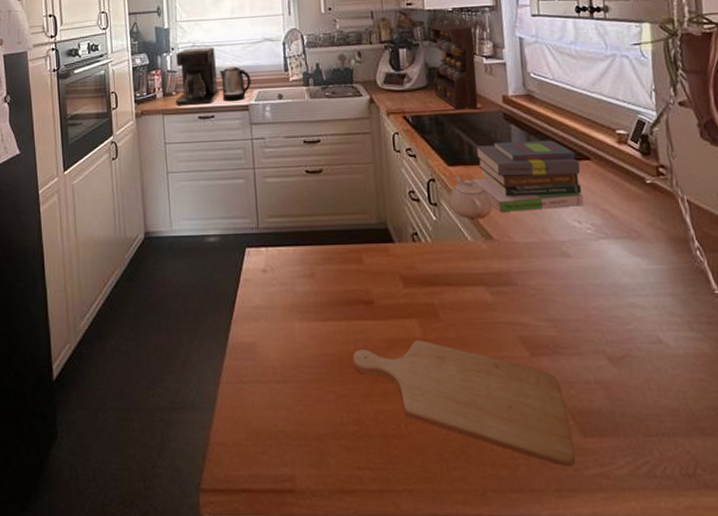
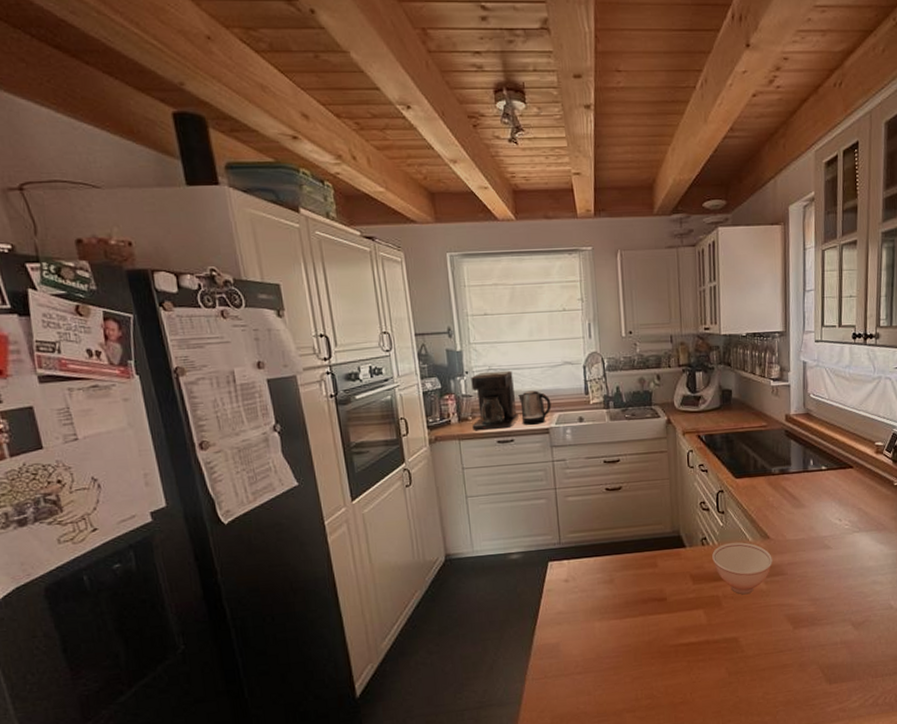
chopping board: present [353,340,575,467] -> none [647,625,821,708]
bowl: none [425,240,498,306] -> present [712,541,772,595]
spice rack: present [430,22,478,109] -> none [725,347,764,427]
teapot: present [447,176,493,220] -> none [733,486,771,524]
books: present [471,140,584,212] -> none [755,452,845,515]

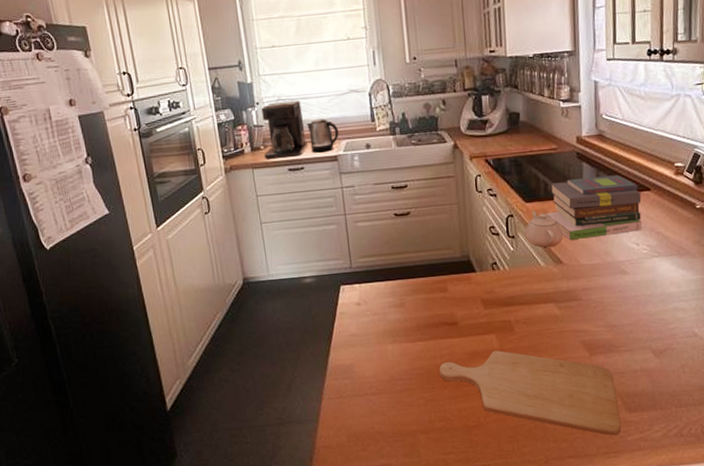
chopping board: none [647,625,821,708] -> present [439,350,621,436]
bowl: present [712,541,772,595] -> none [503,266,566,320]
teapot: none [733,486,771,524] -> present [524,210,564,248]
books: none [755,452,845,515] -> present [546,174,642,240]

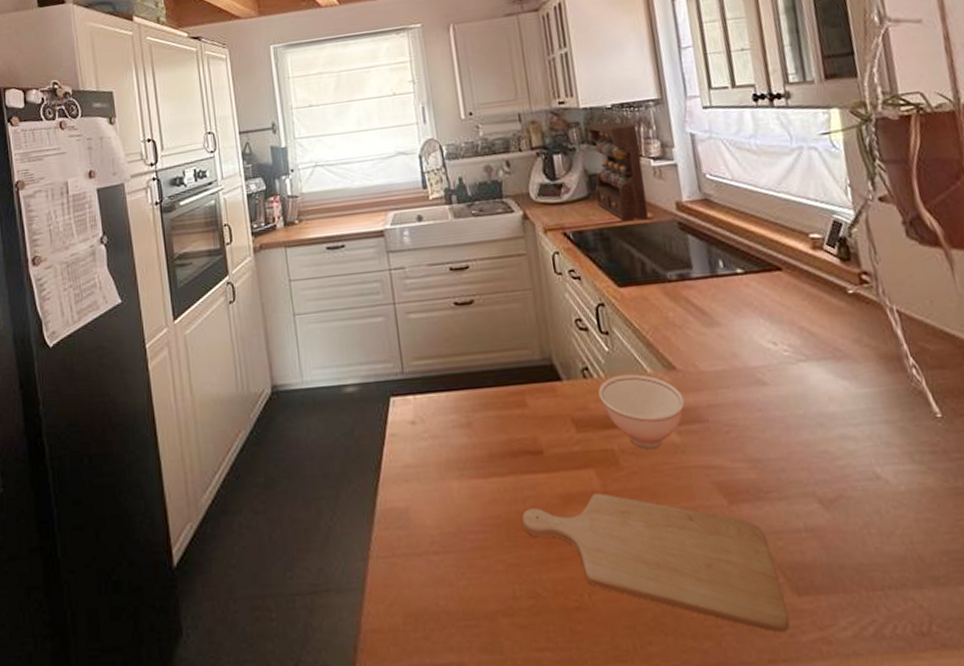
coffee maker: present [261,100,308,160] -> none [296,165,349,237]
kettle: present [307,119,339,153] -> none [348,186,386,228]
bowl: none [503,266,566,320] -> present [598,373,685,450]
spice rack: none [511,68,554,151] -> present [586,121,649,221]
teapot: present [524,210,564,248] -> none [620,298,673,349]
books: present [546,174,642,240] -> none [646,250,778,337]

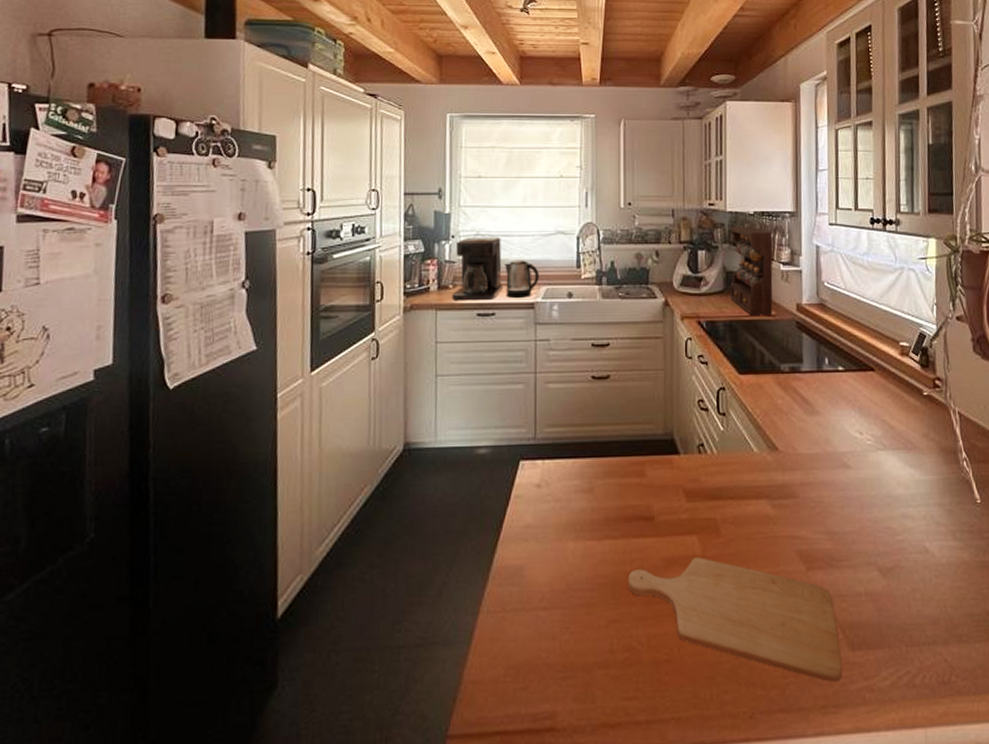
coffee maker: none [296,165,349,237] -> present [452,237,503,301]
kettle: none [348,186,386,228] -> present [505,260,539,298]
bowl: present [598,373,685,450] -> none [710,451,781,520]

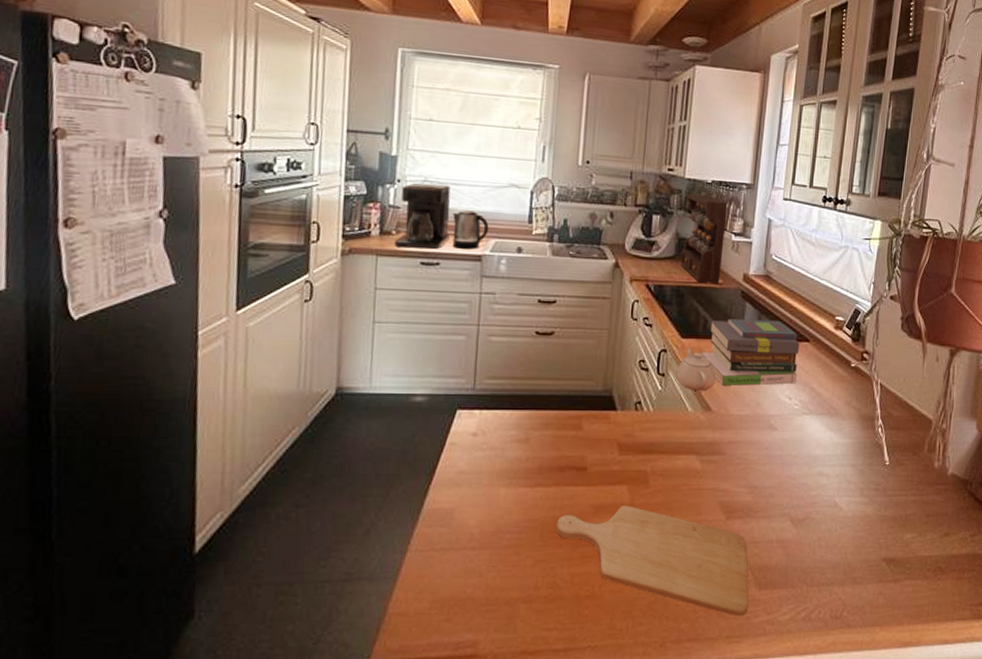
teapot: none [736,384,780,430] -> present [675,348,717,392]
books: none [761,350,866,422] -> present [701,318,800,386]

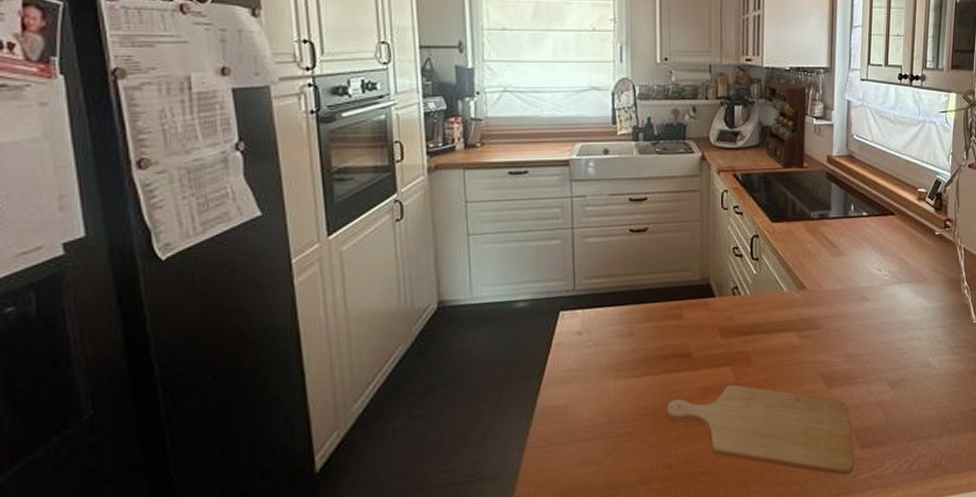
coffee maker: present [394,182,451,250] -> none [480,93,535,160]
kettle: present [452,210,489,249] -> none [536,117,574,155]
teapot: present [675,348,717,392] -> none [768,231,808,272]
books: present [701,318,800,386] -> none [792,197,886,264]

